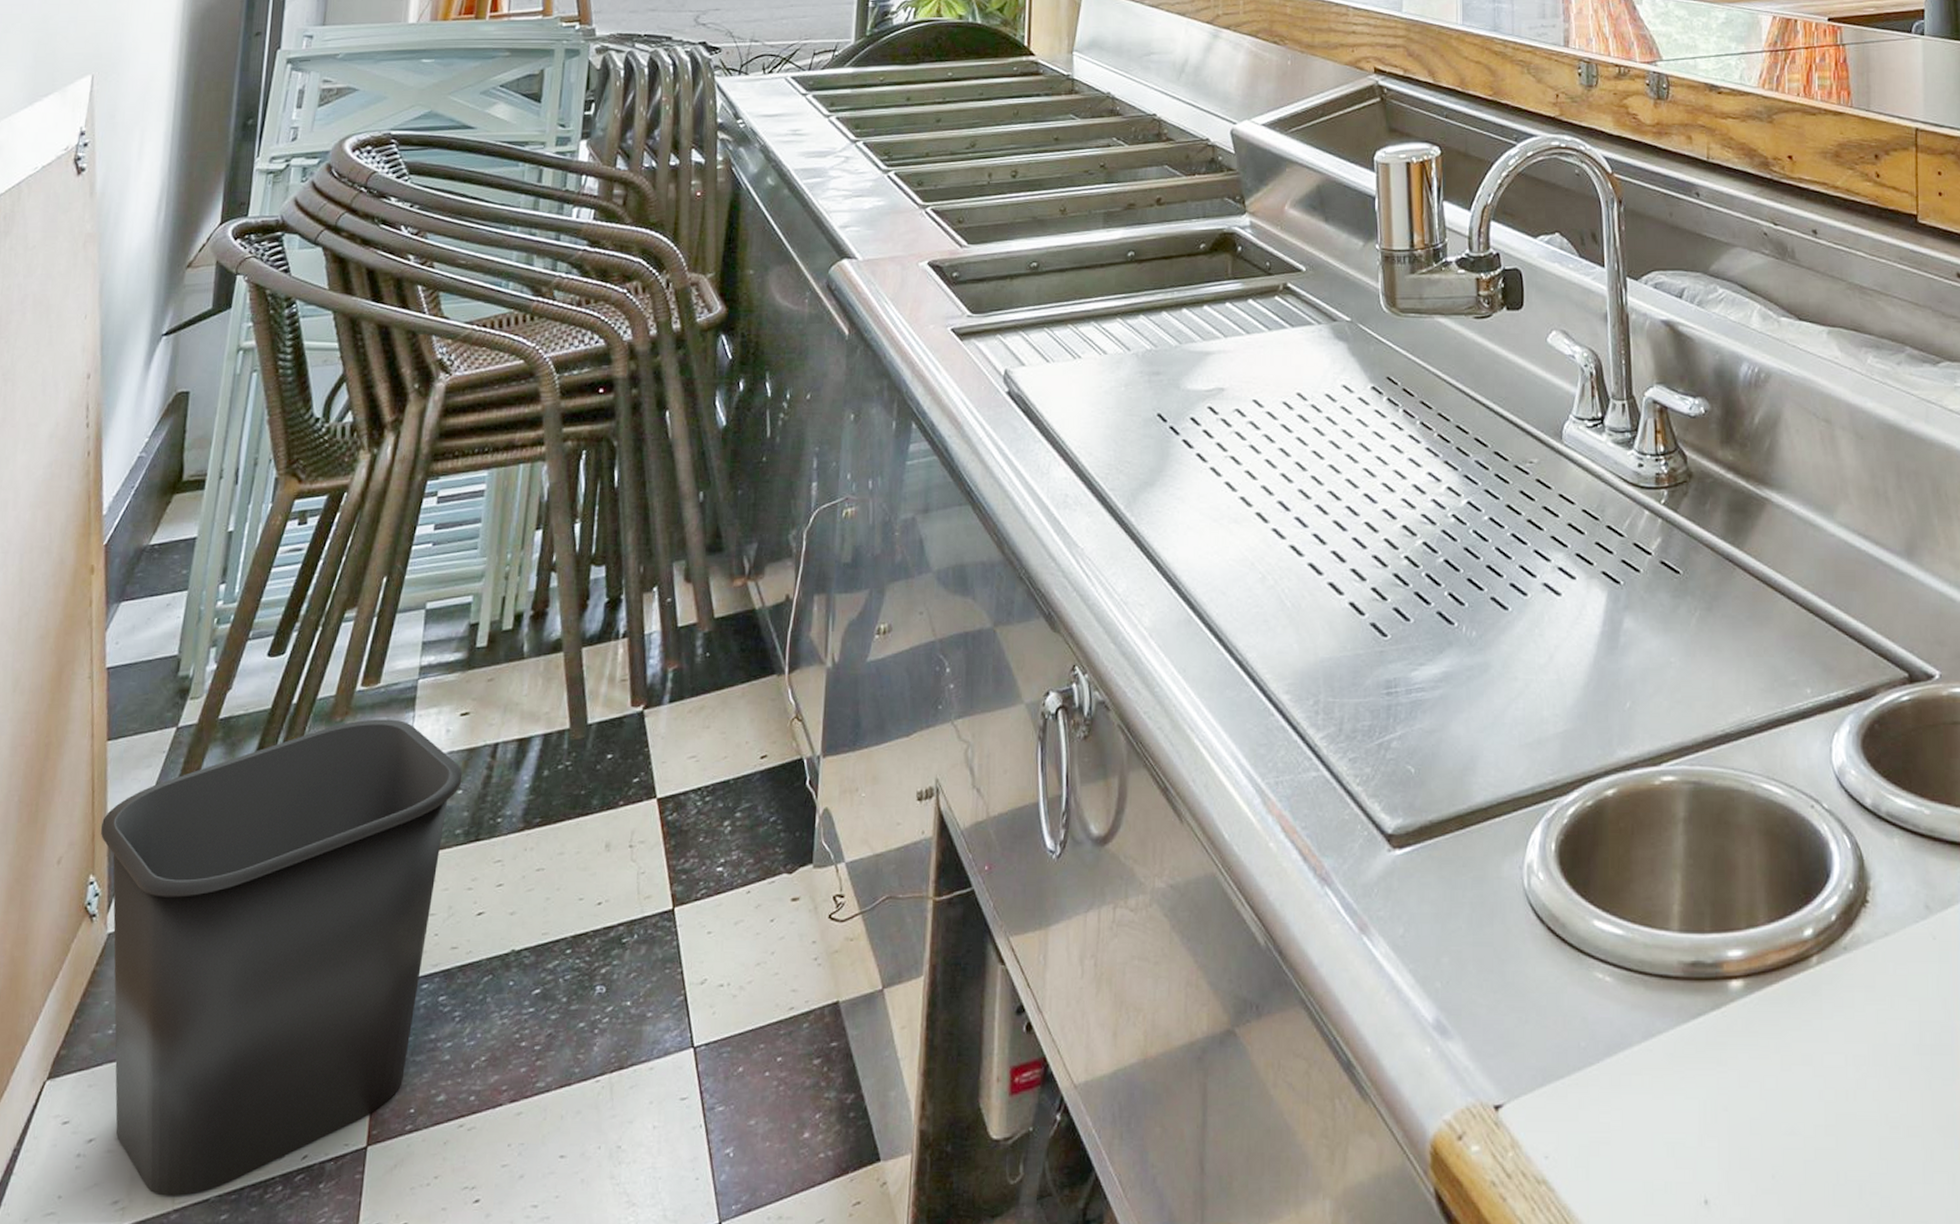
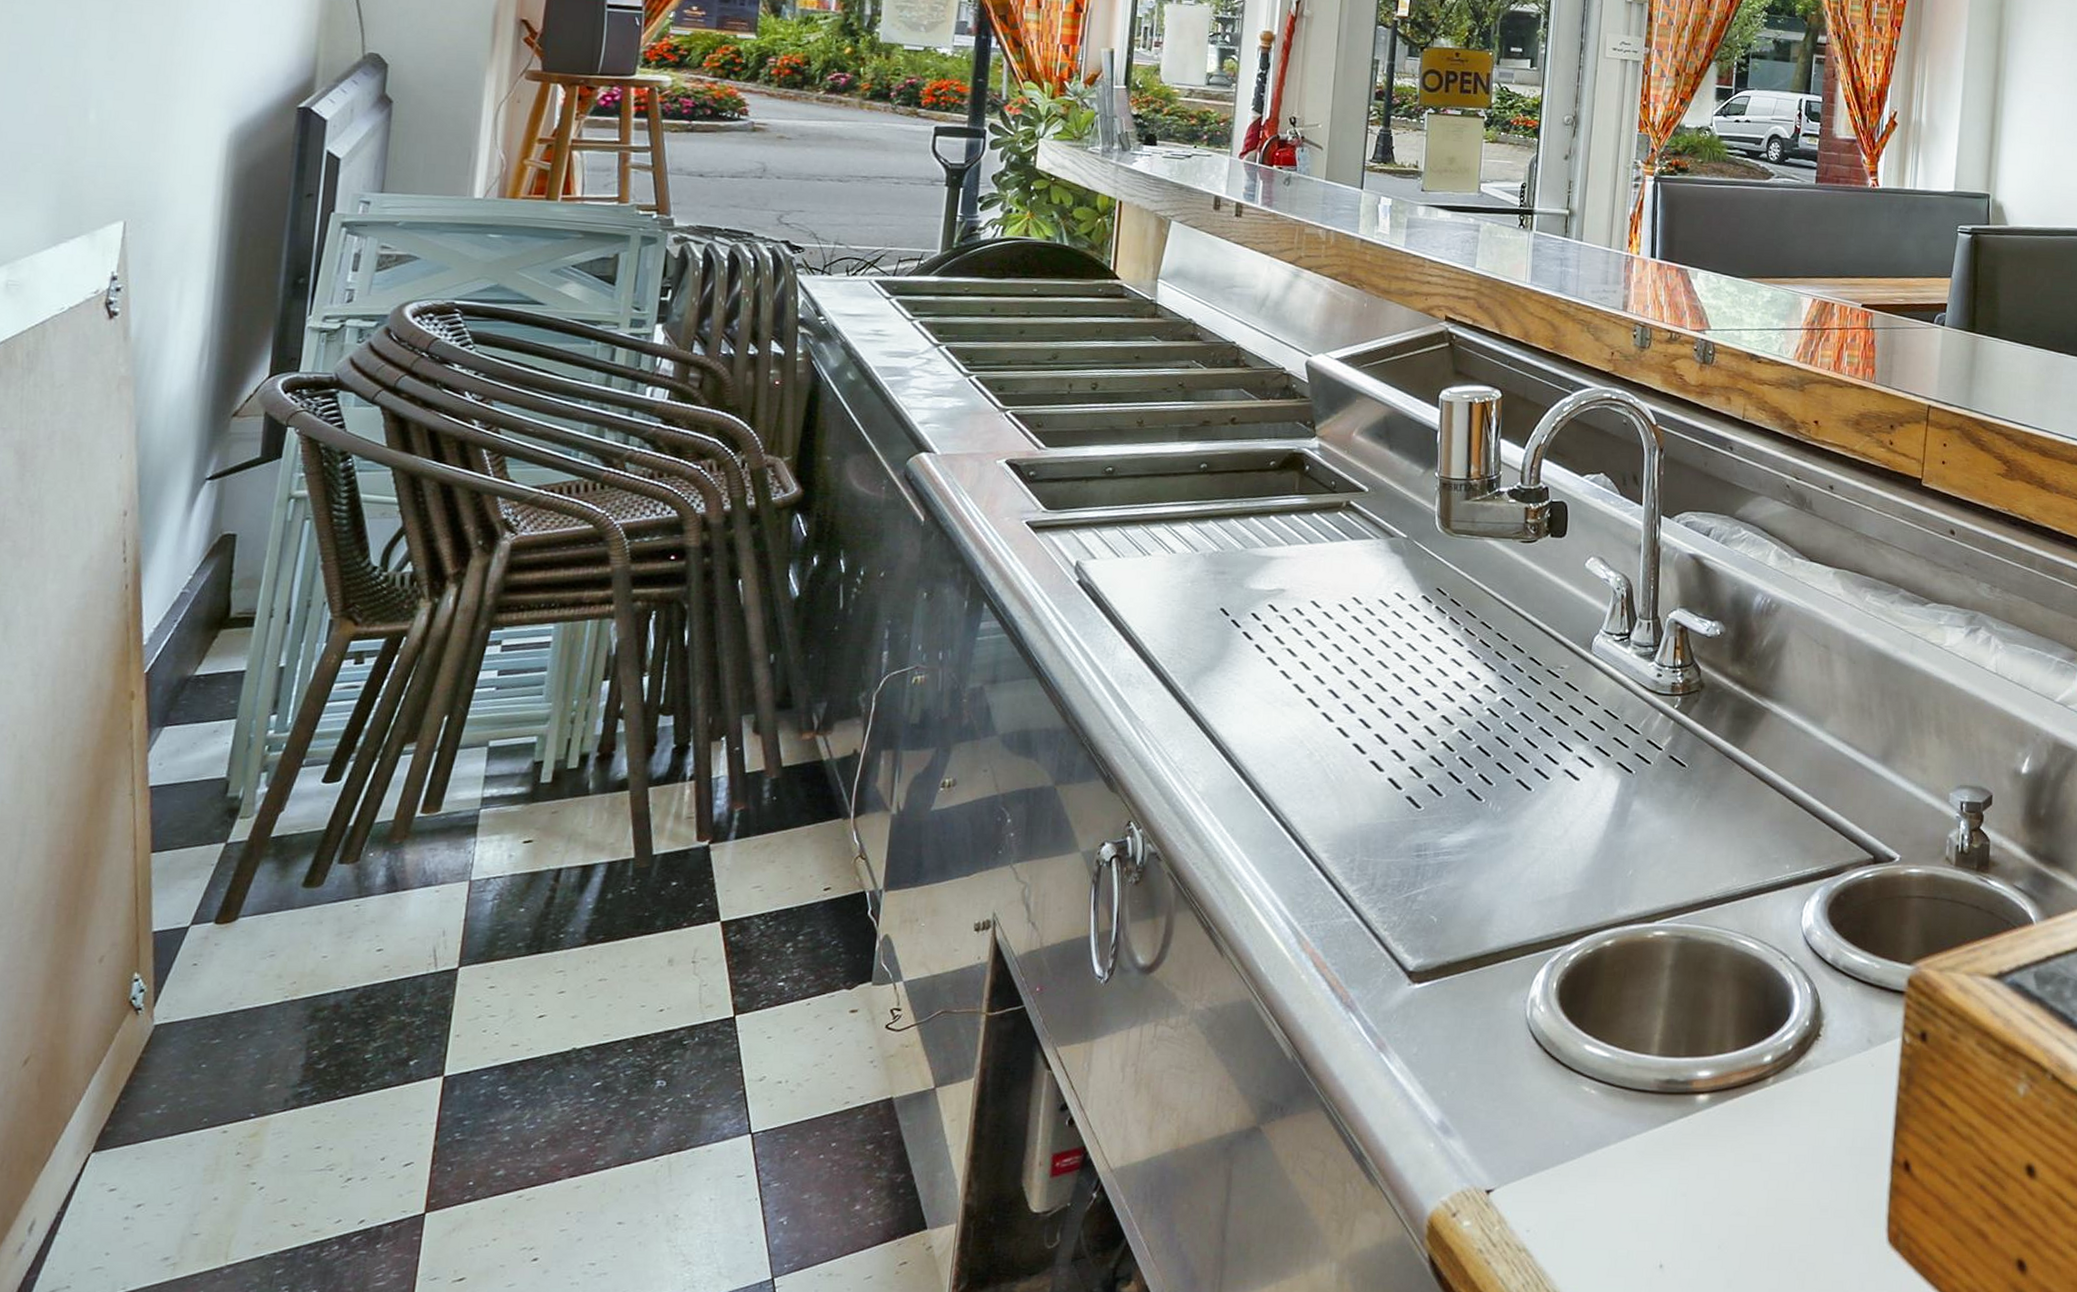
waste bin: present [101,719,463,1196] -> none [146,843,525,1254]

